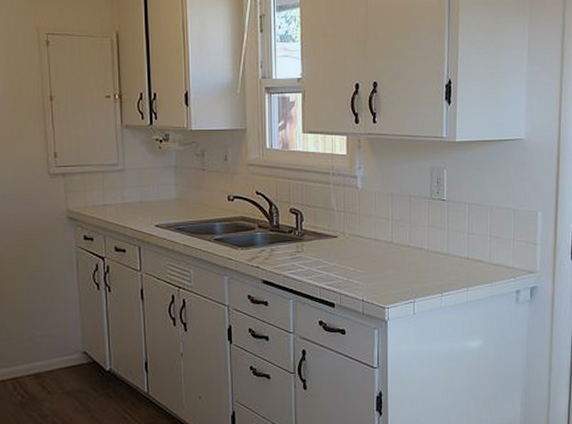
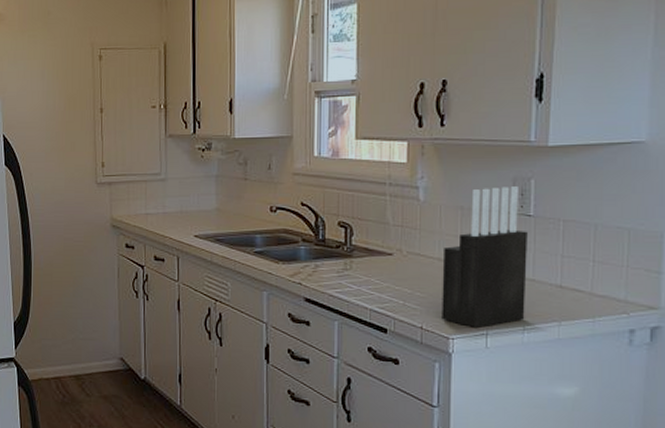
knife block: none [378,176,443,297] -> present [442,187,528,328]

